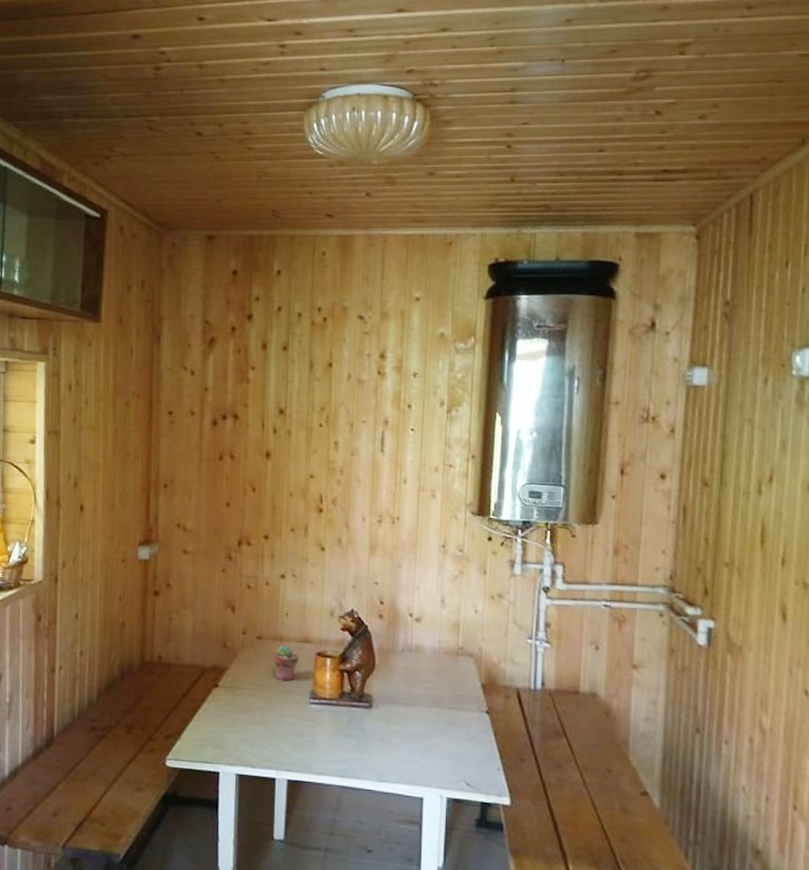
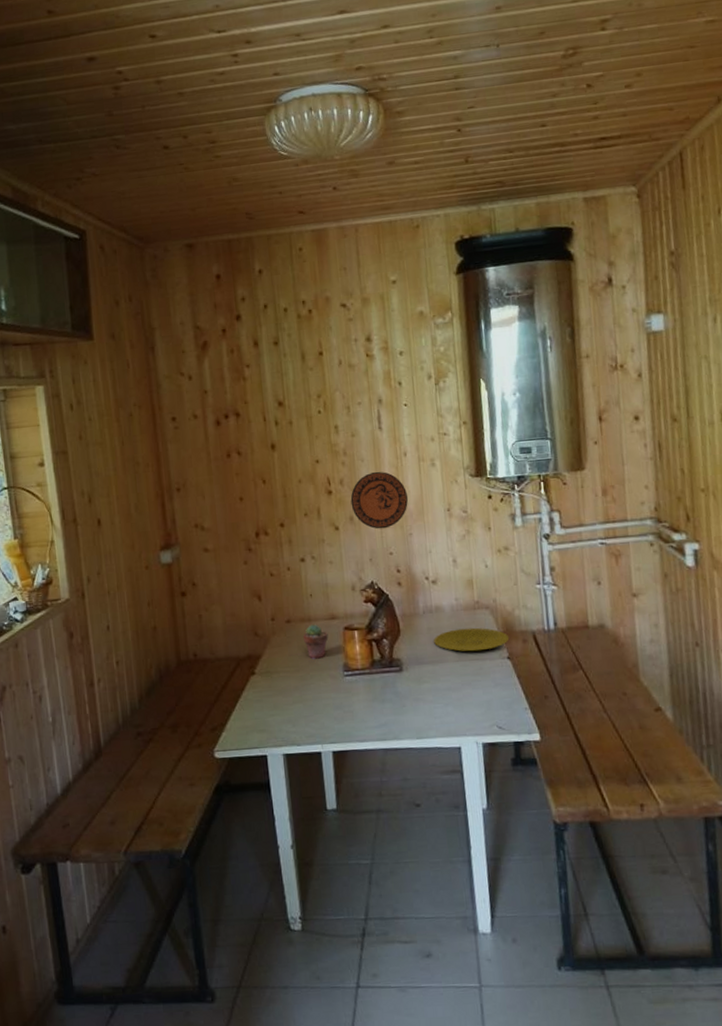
decorative plate: none [341,495,403,556] -> present [350,471,409,529]
plate: none [409,673,491,700] -> present [434,627,510,652]

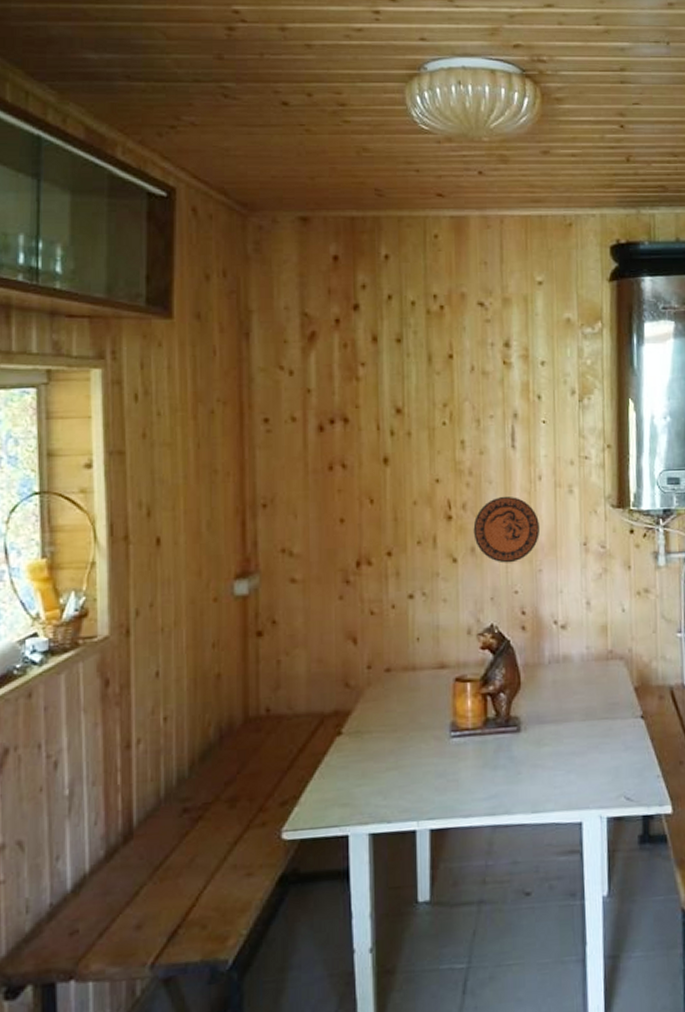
potted succulent: present [303,624,329,660] -> none [405,674,435,717]
plate: present [434,627,510,652] -> none [559,681,645,709]

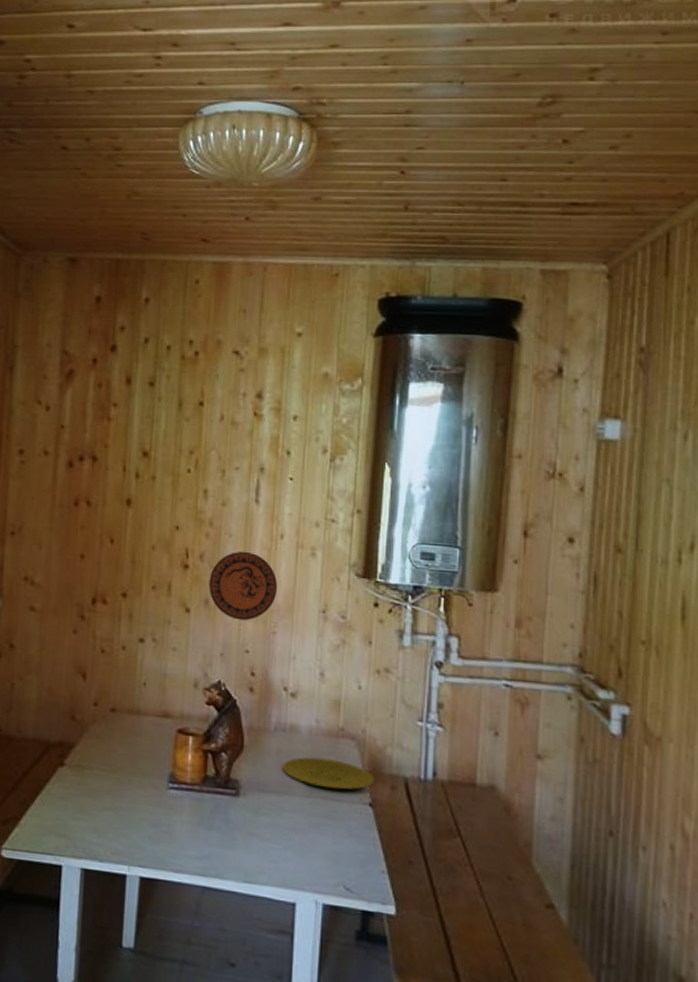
plate: none [559,681,645,709] -> present [282,757,375,790]

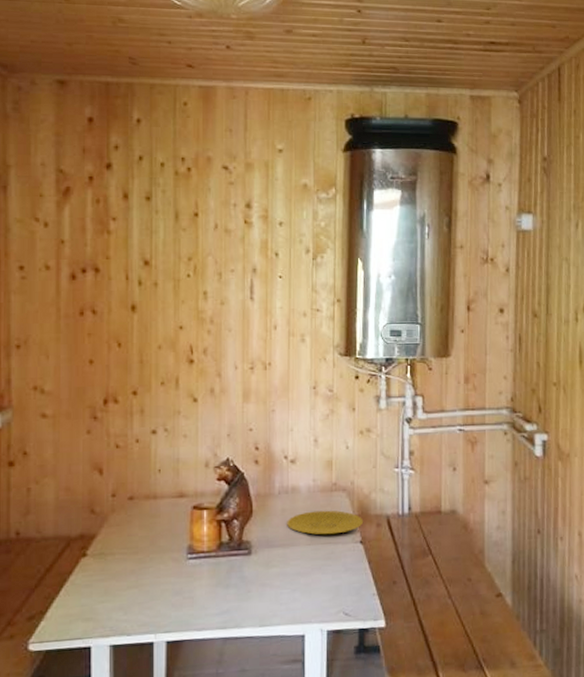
decorative plate: present [208,551,278,621] -> none [213,343,275,404]

